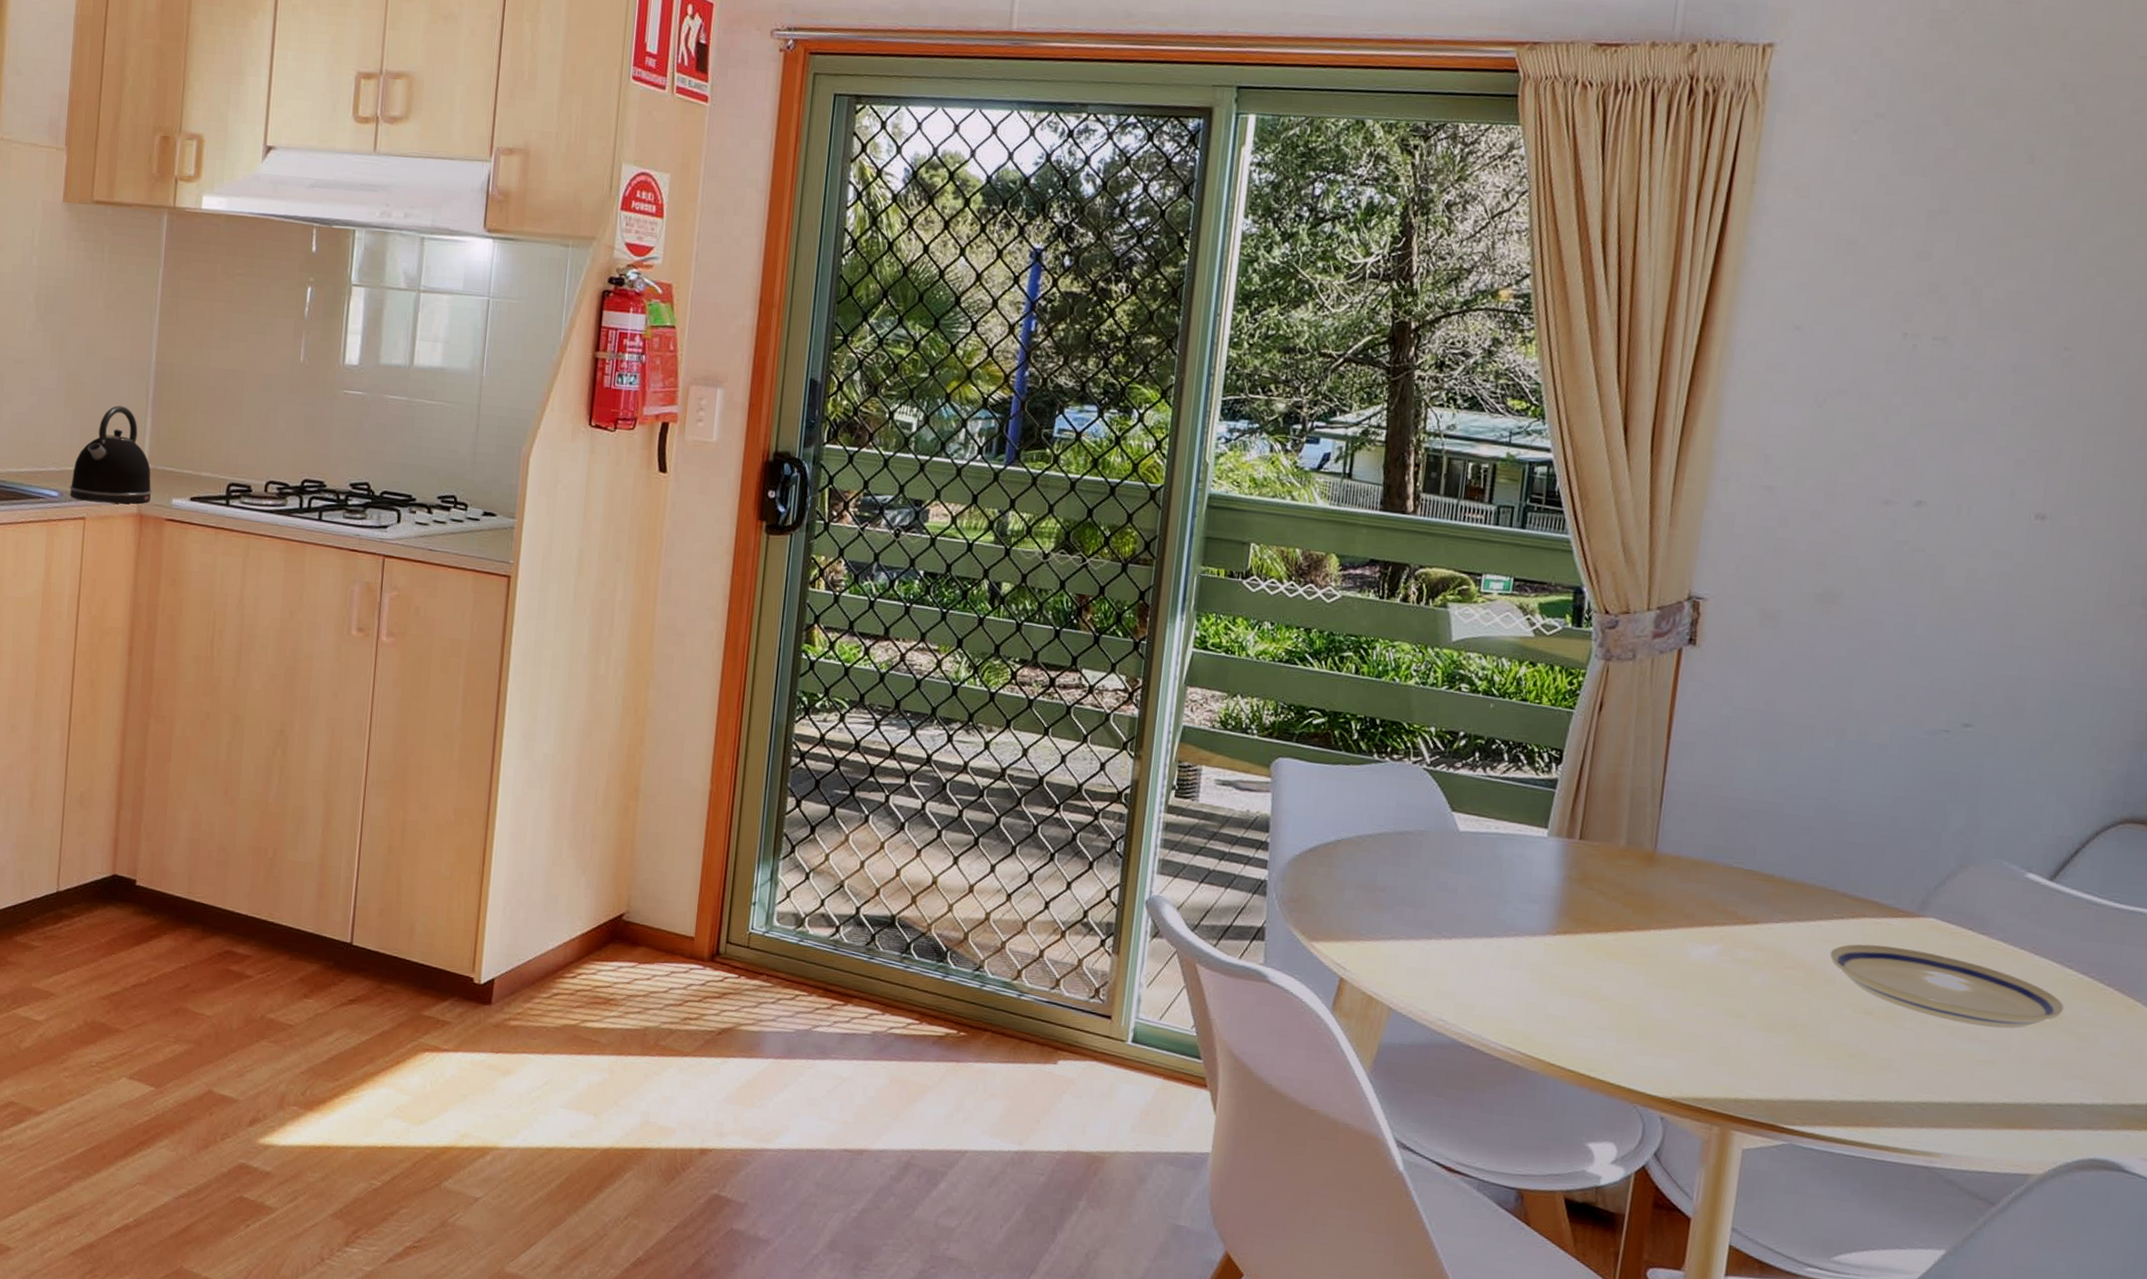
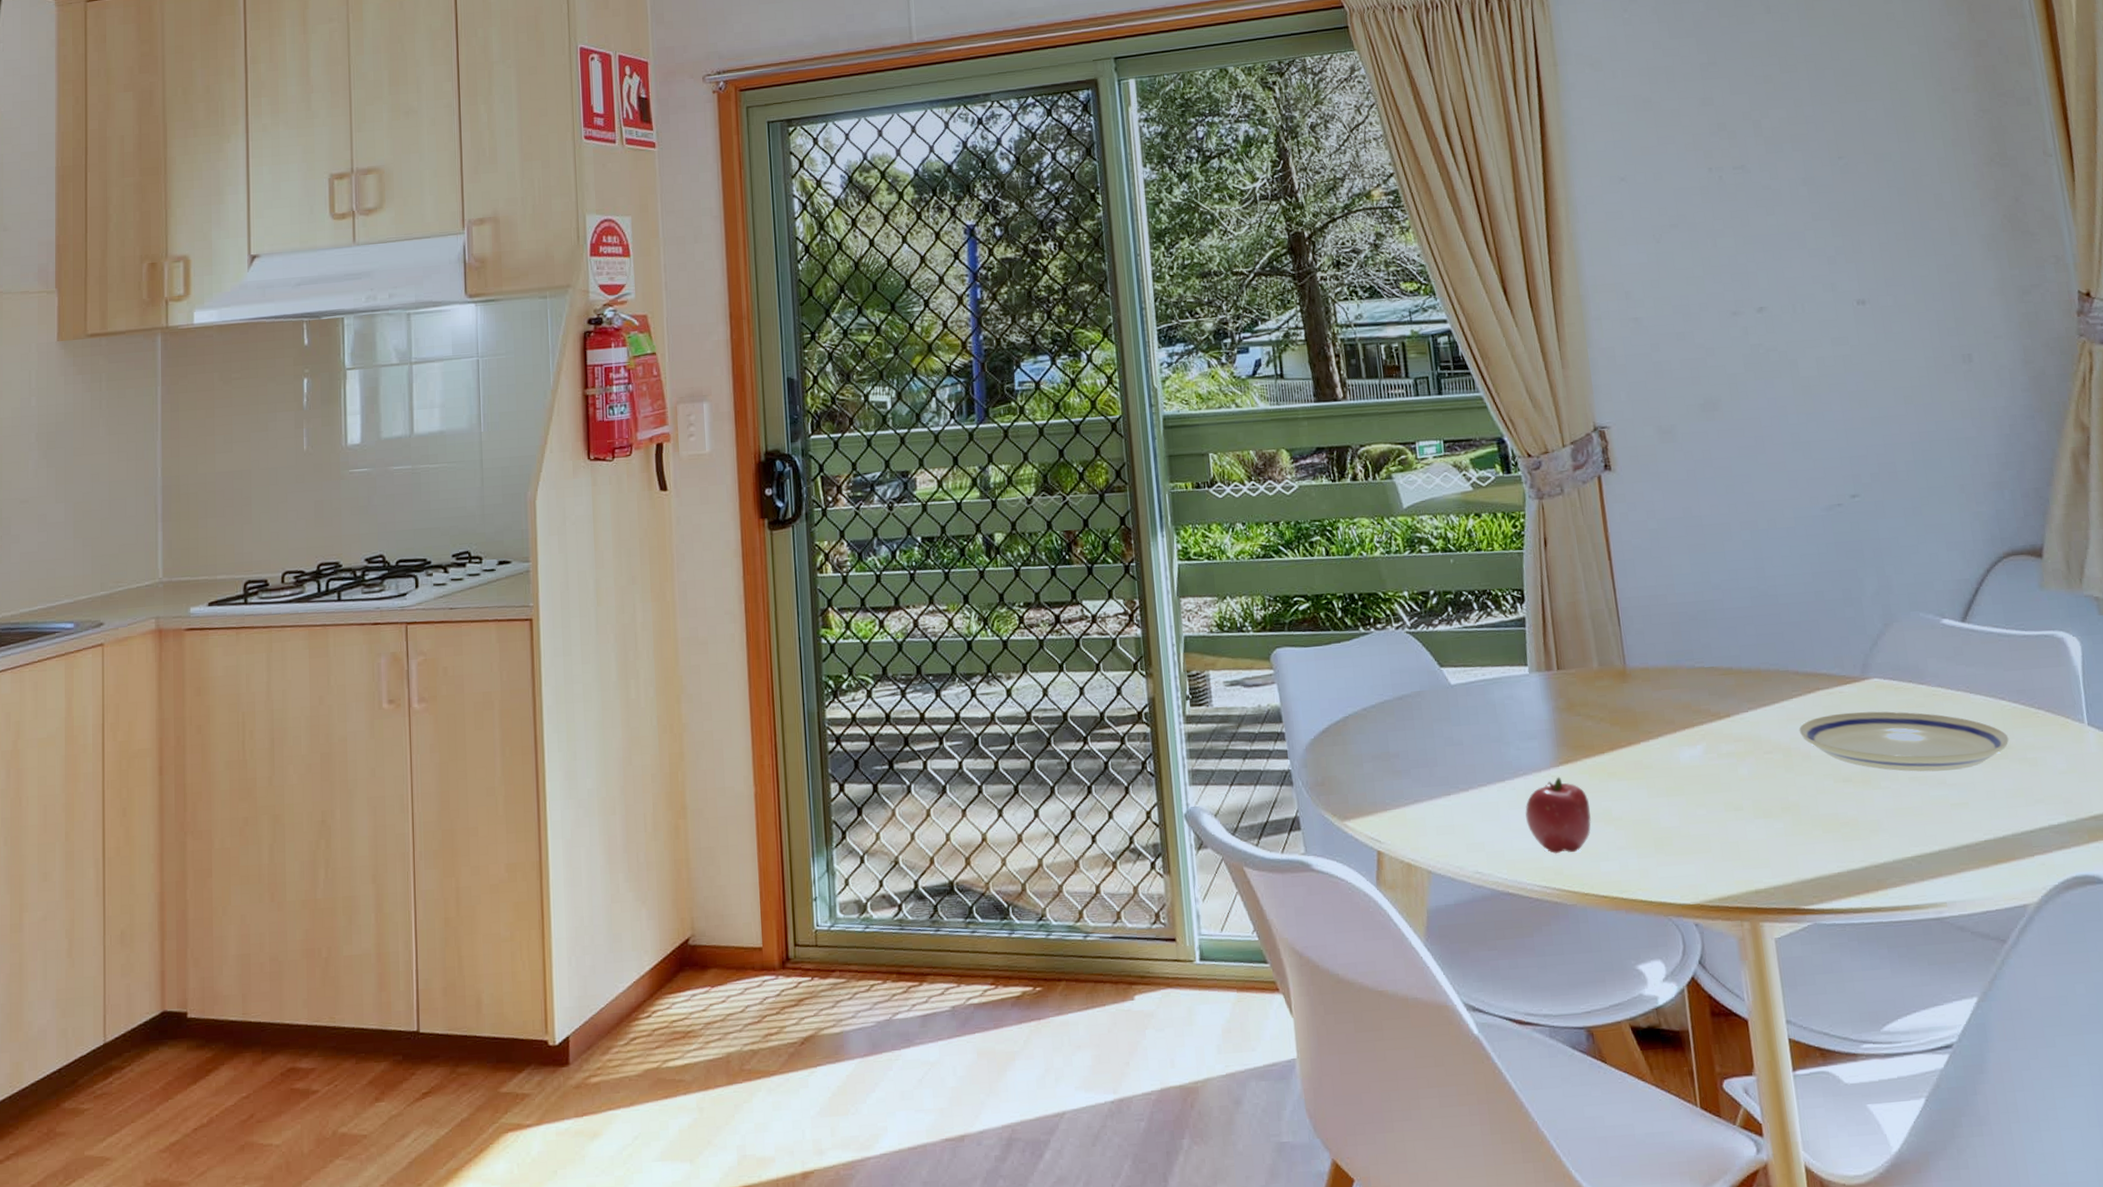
kettle: present [69,405,152,504] -> none [85,526,169,627]
fruit: none [1506,945,1579,1023] -> present [1525,776,1591,853]

